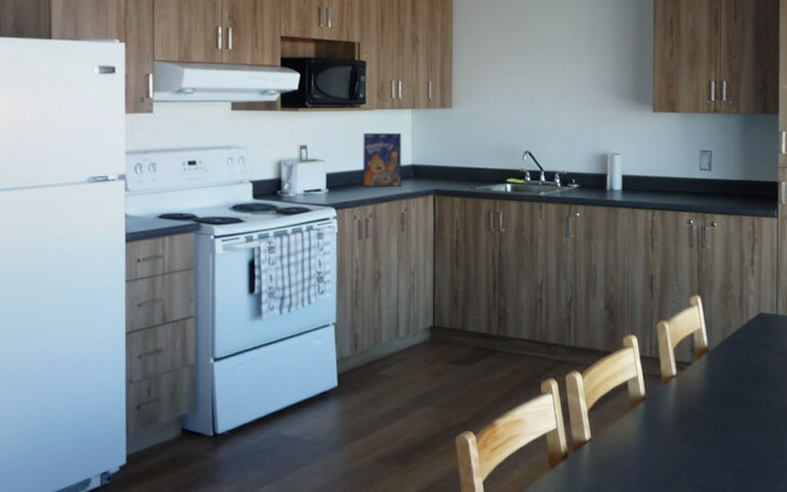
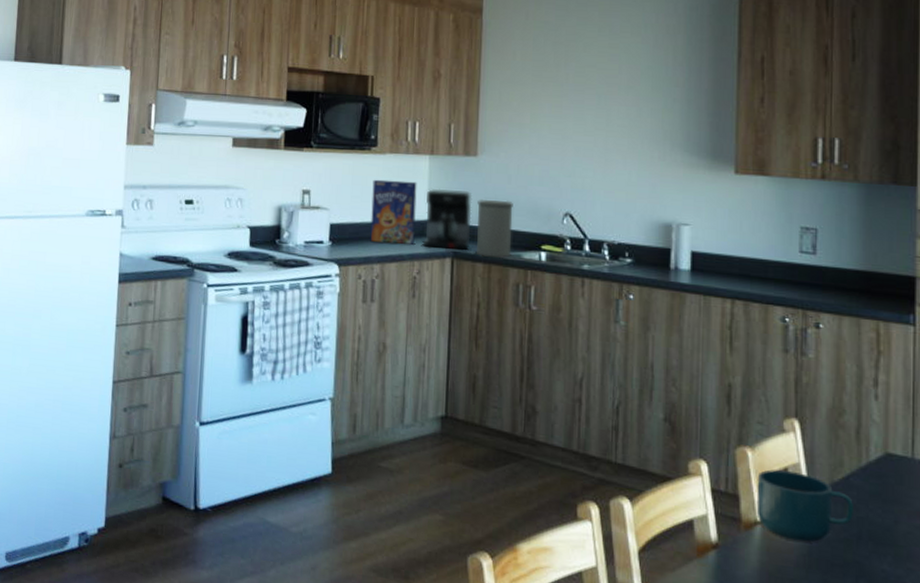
coffee maker: none [409,137,449,188] -> present [423,188,473,251]
canister: none [454,144,483,193] -> present [477,200,513,259]
cup: none [672,335,738,386] -> present [756,469,853,542]

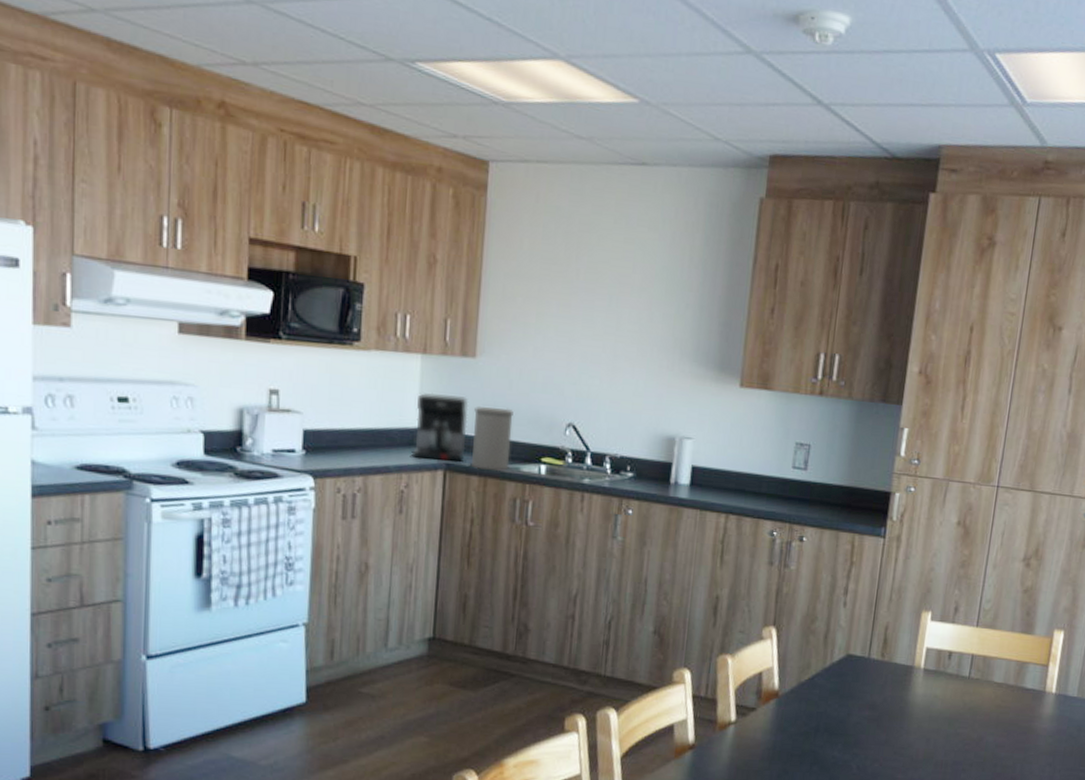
cereal box: present [370,179,417,245] -> none [351,379,407,455]
cup: present [756,469,853,542] -> none [731,674,815,737]

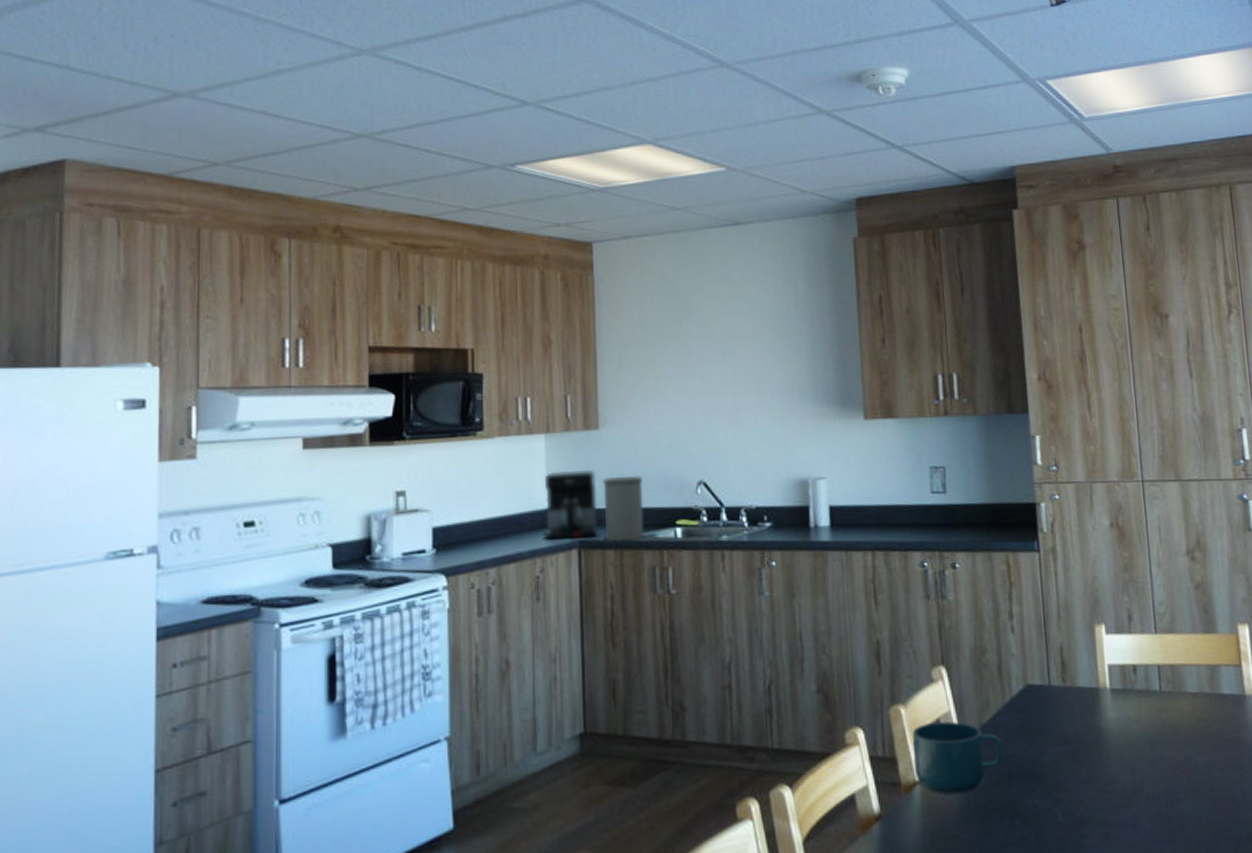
cup: none [731,674,815,737] -> present [913,721,1003,794]

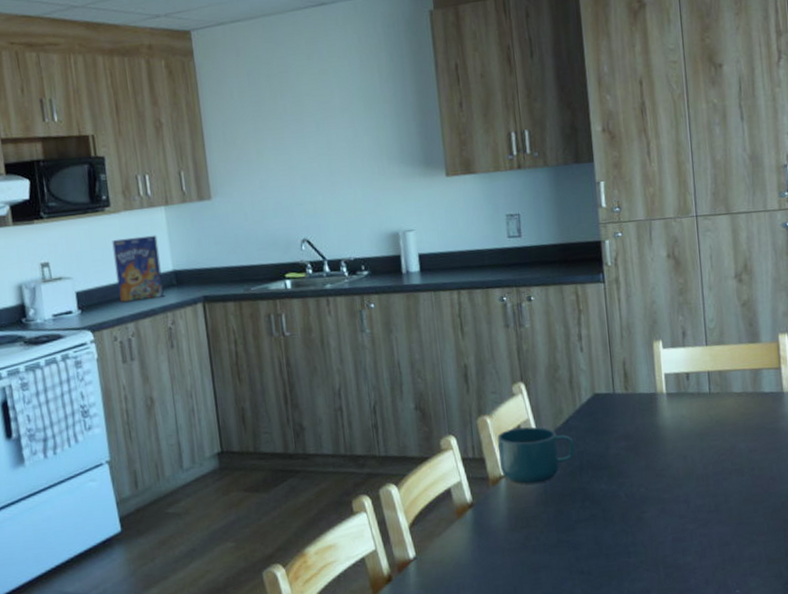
cereal box: none [481,466,535,542] -> present [112,235,164,302]
coffee maker: present [544,470,598,541] -> none [168,235,219,298]
canister: present [603,475,644,542] -> none [219,237,259,296]

